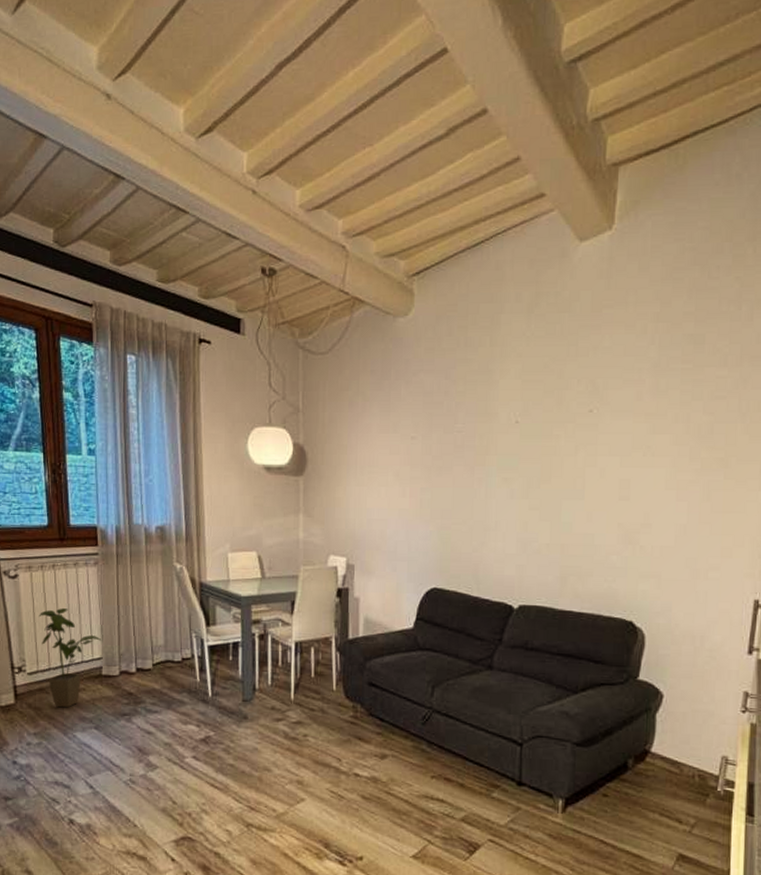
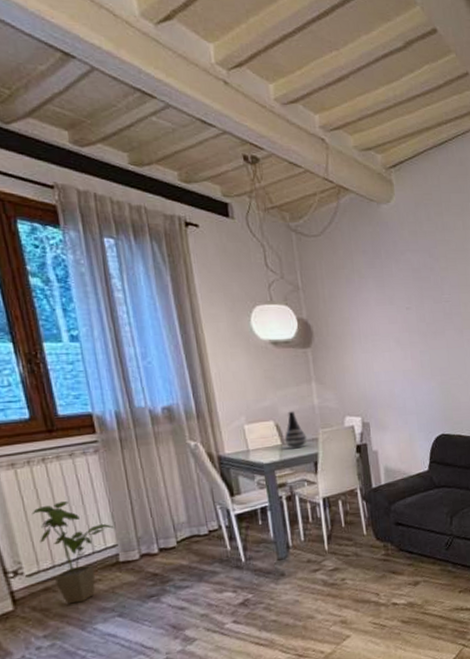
vase: none [264,543,287,585] -> present [284,411,307,449]

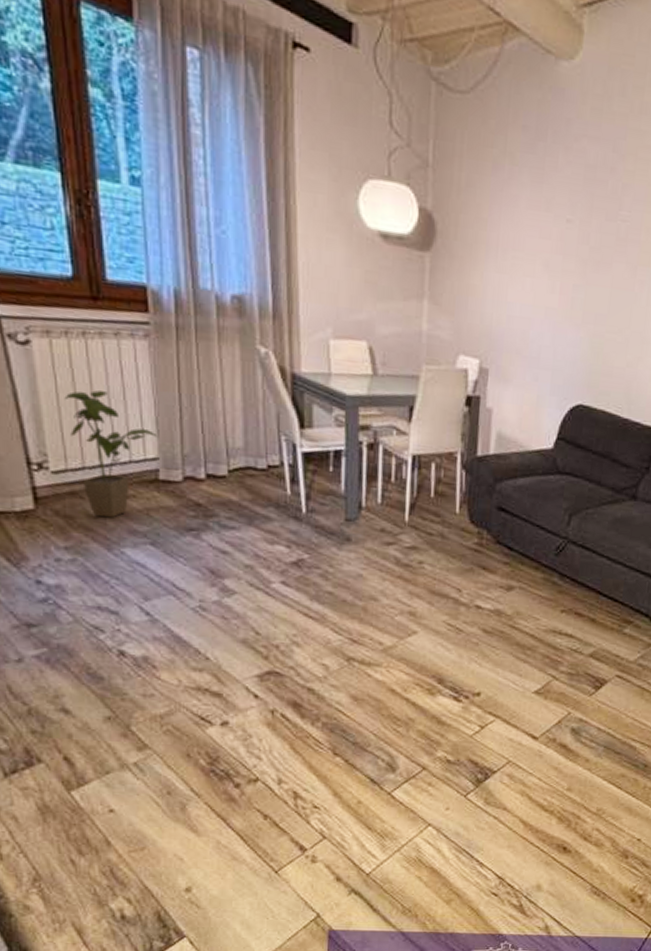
vase: present [284,411,307,449] -> none [376,332,406,385]

